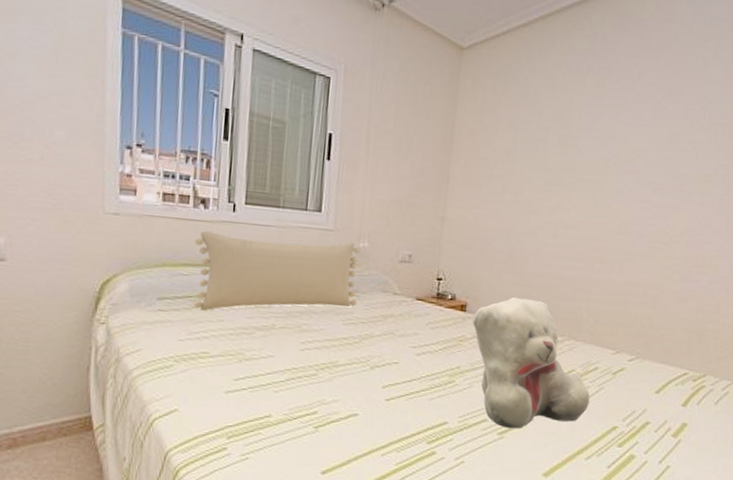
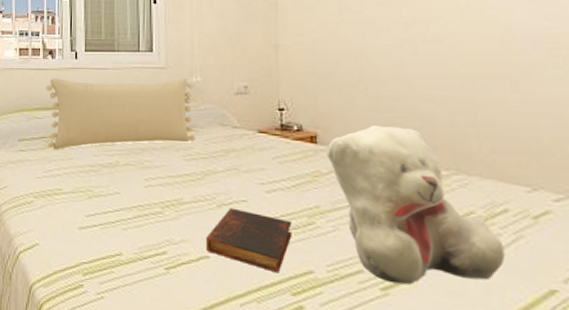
book: none [356,369,435,426] -> present [206,208,292,274]

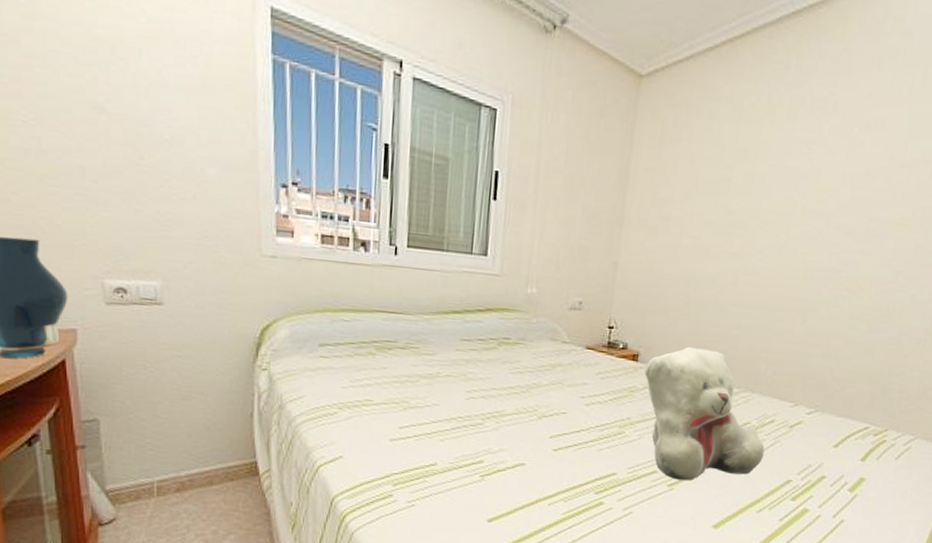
pillow: present [45,78,196,149] -> none [355,275,529,357]
book: present [206,208,292,274] -> none [523,419,604,476]

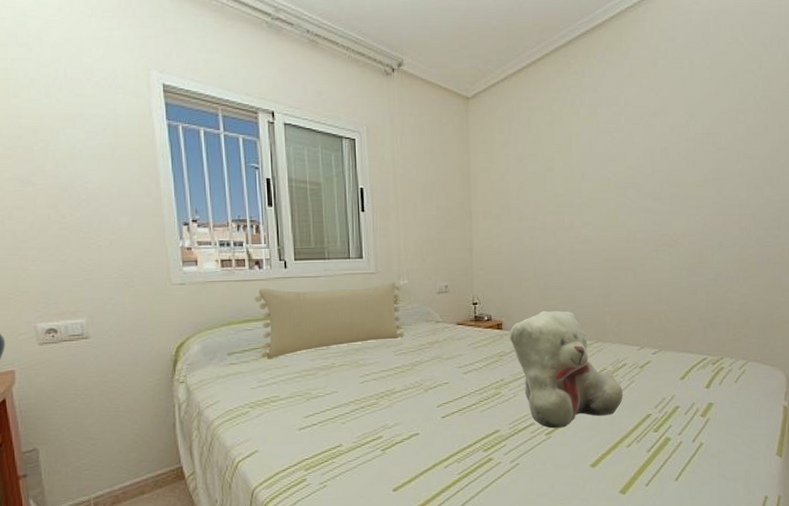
pillow: none [355,275,529,357] -> present [254,282,405,359]

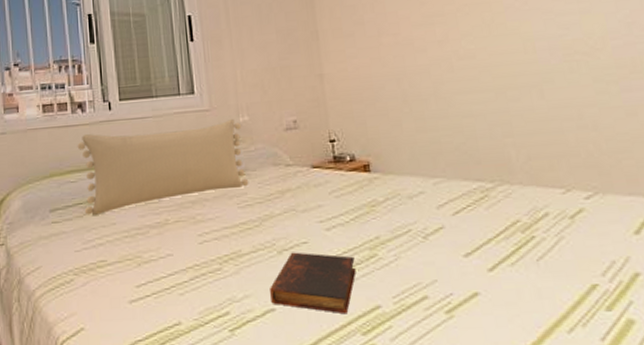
book: none [416,390,484,437] -> present [270,252,356,314]
teddy bear: present [509,310,623,429] -> none [380,145,552,304]

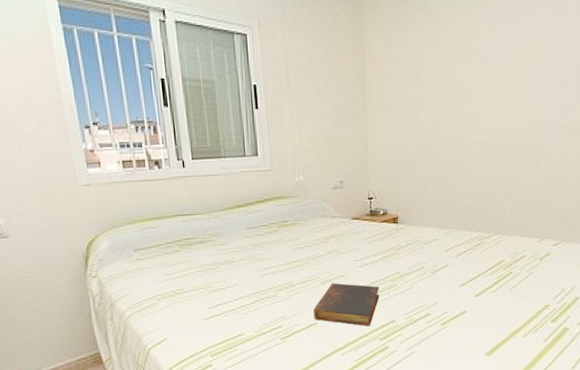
pillow: present [77,119,249,215] -> none [155,178,301,254]

